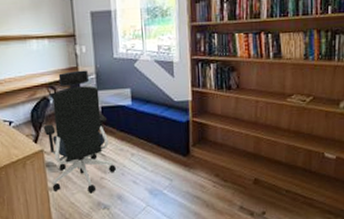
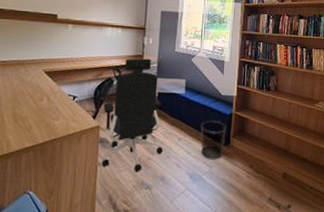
waste bin: none [154,130,184,173] -> present [200,121,227,160]

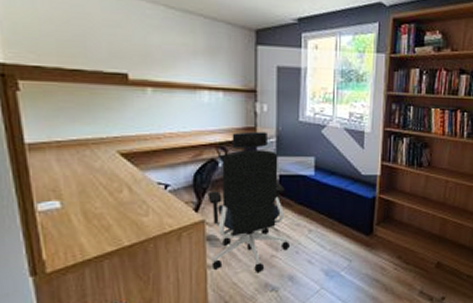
waste bin: present [200,121,227,160] -> none [336,207,369,253]

